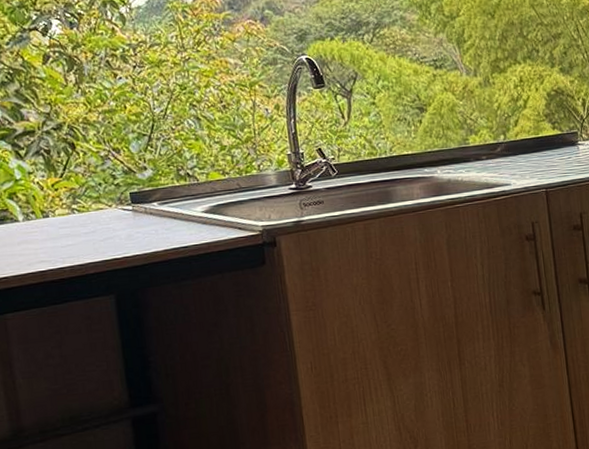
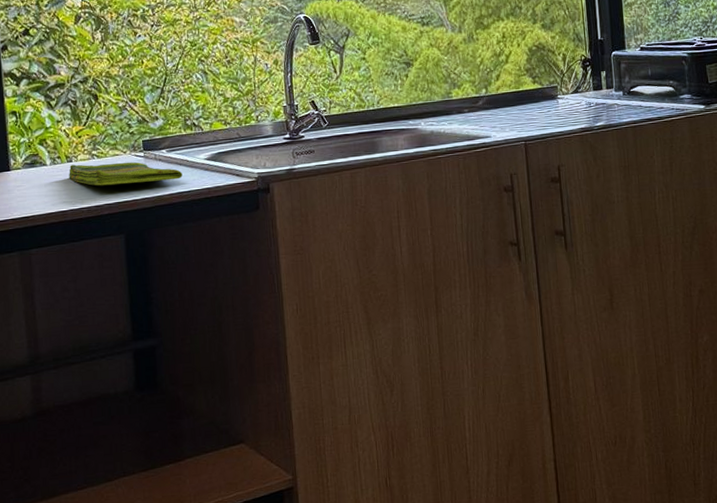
dish towel: none [45,216,178,243] -> present [69,162,183,186]

